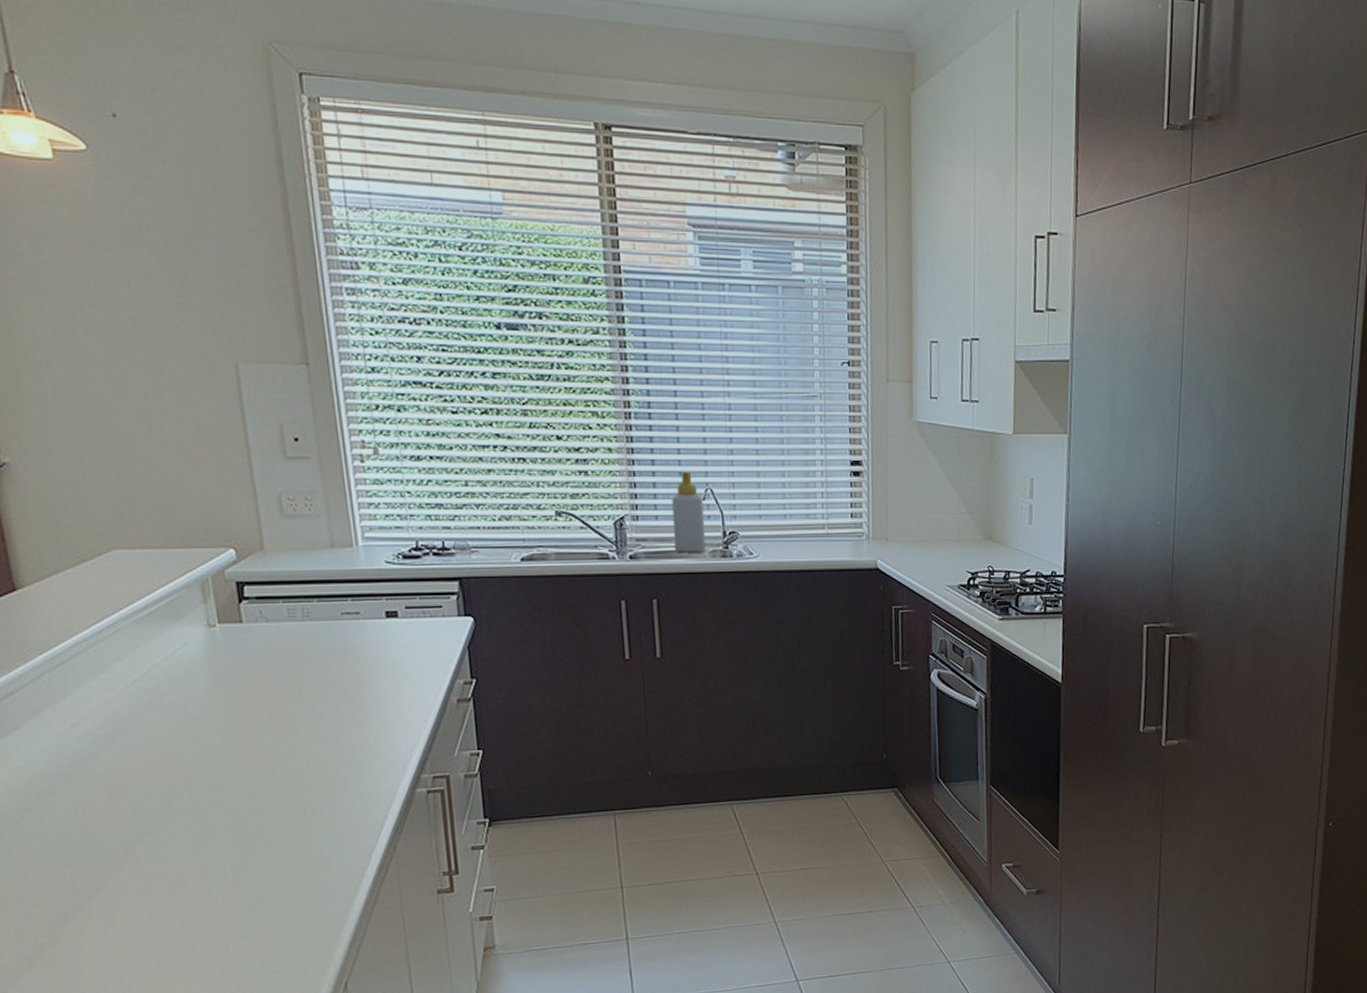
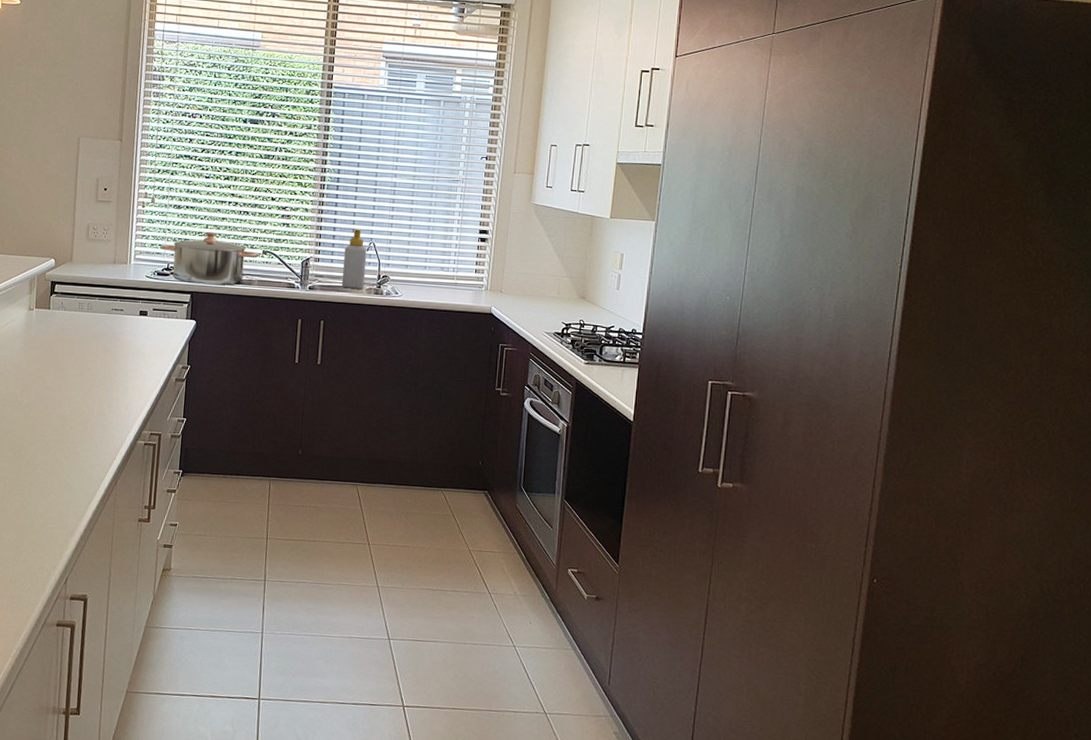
cooking pot: none [401,490,551,566] -> present [161,231,259,285]

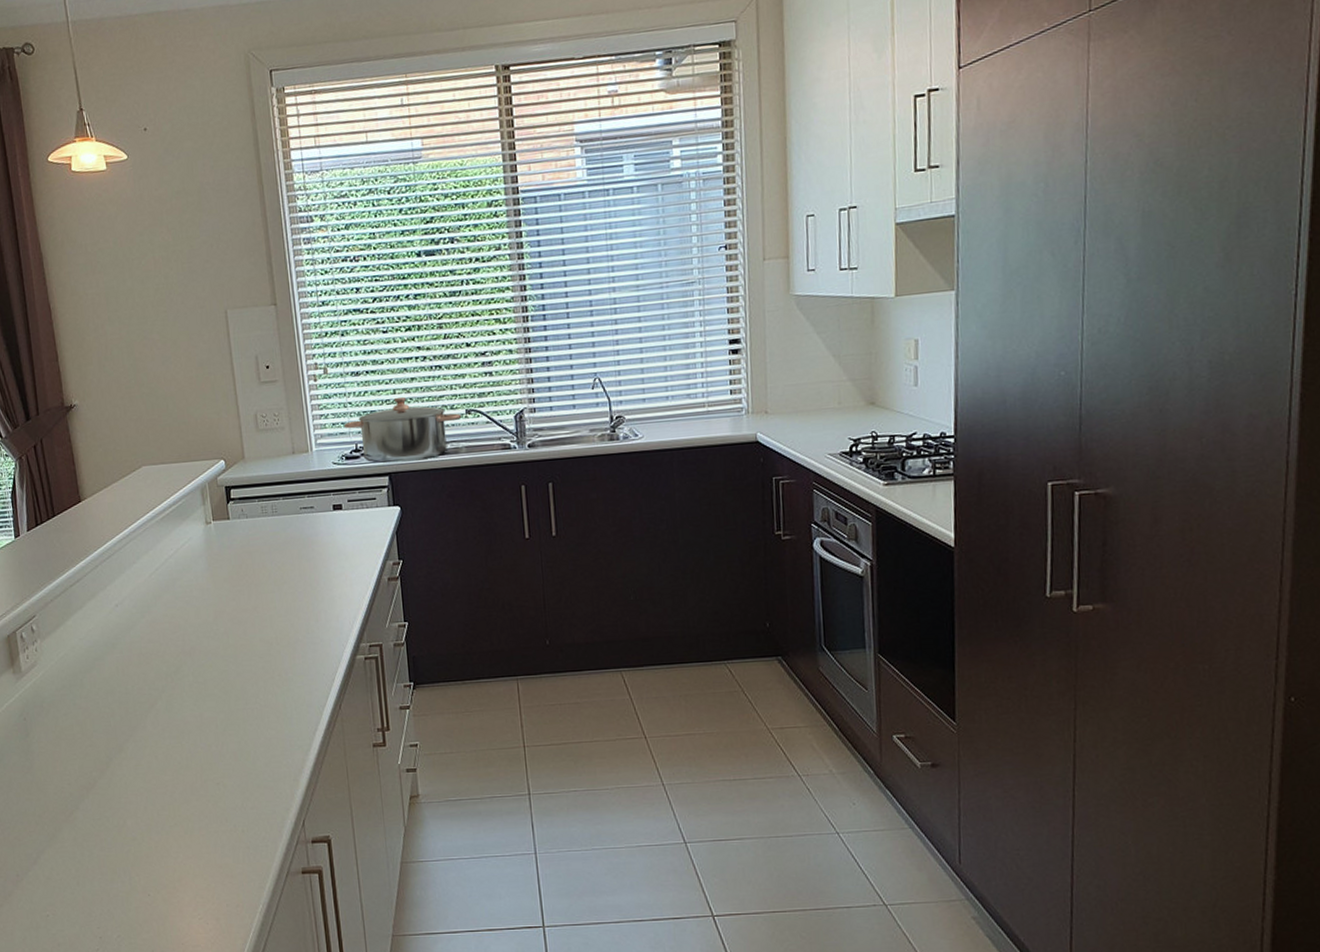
soap bottle: present [341,229,367,289] -> none [564,364,596,439]

